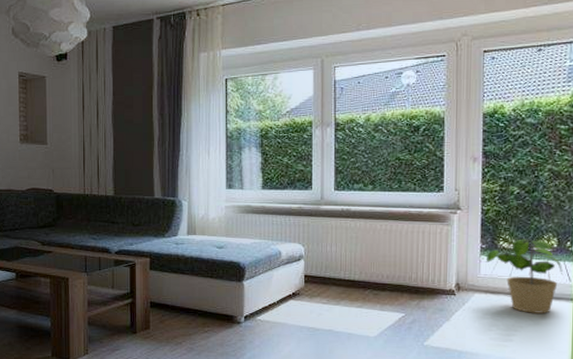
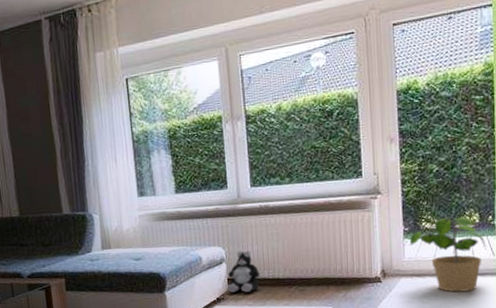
plush toy: none [303,250,337,291] -> present [227,250,260,293]

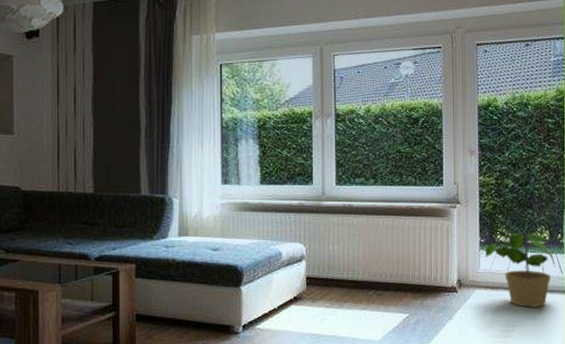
plush toy: present [227,250,260,293] -> none [305,249,340,293]

